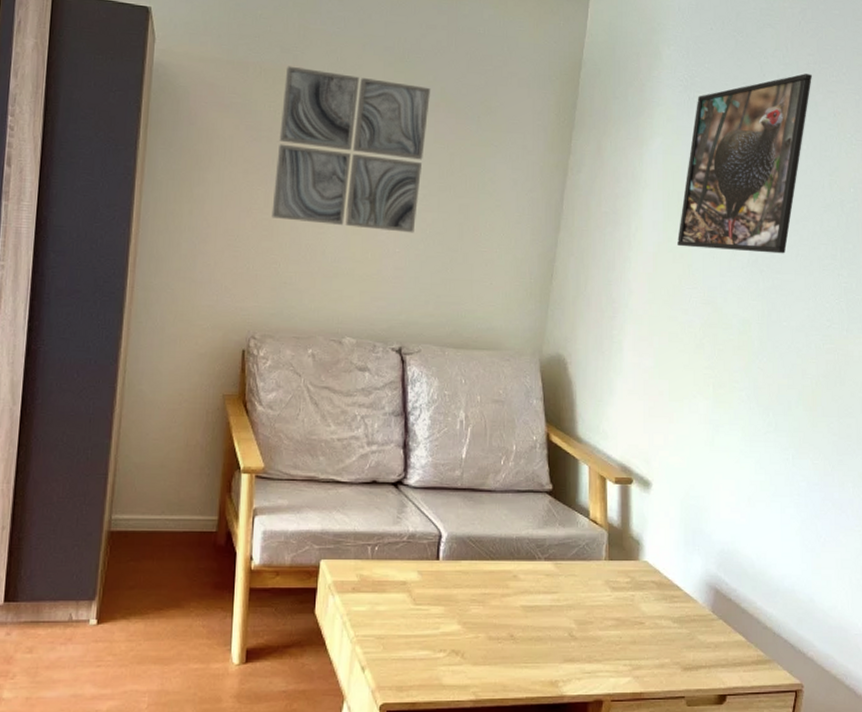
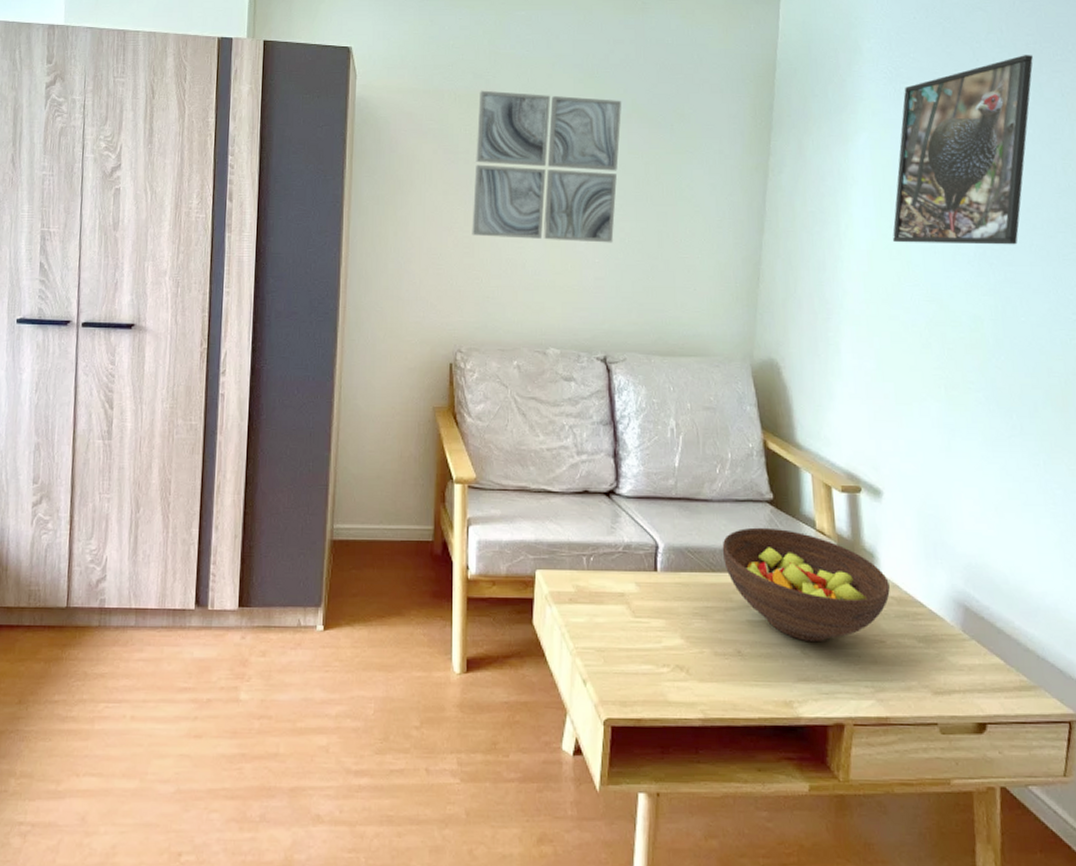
fruit bowl: none [502,517,652,625] -> present [722,527,890,643]

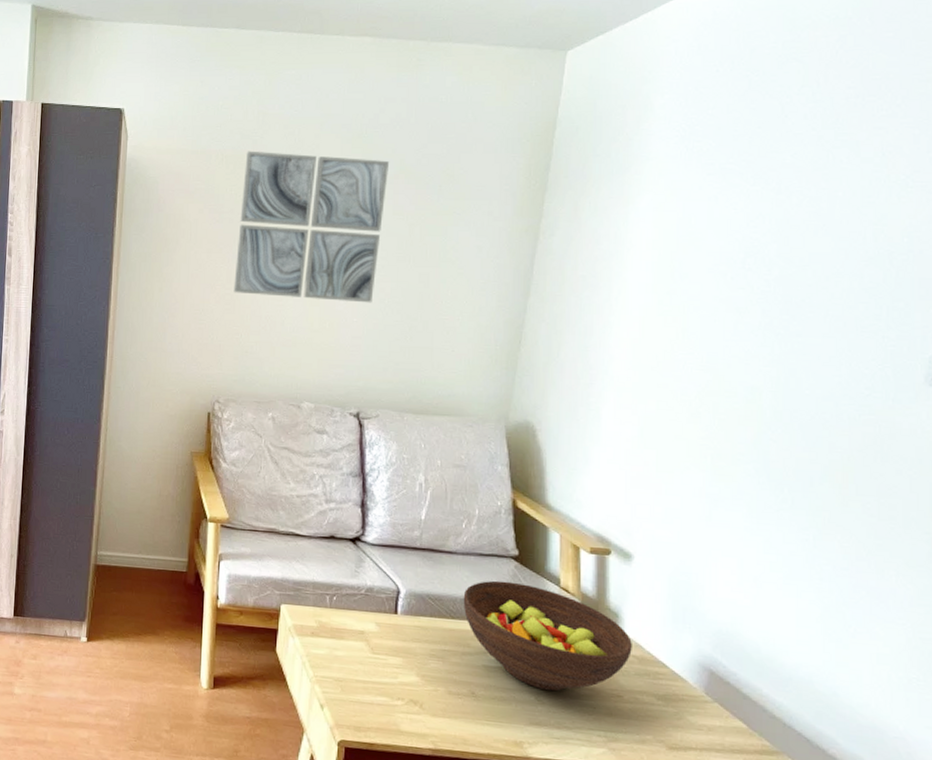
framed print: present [893,55,1033,245] -> none [669,110,852,315]

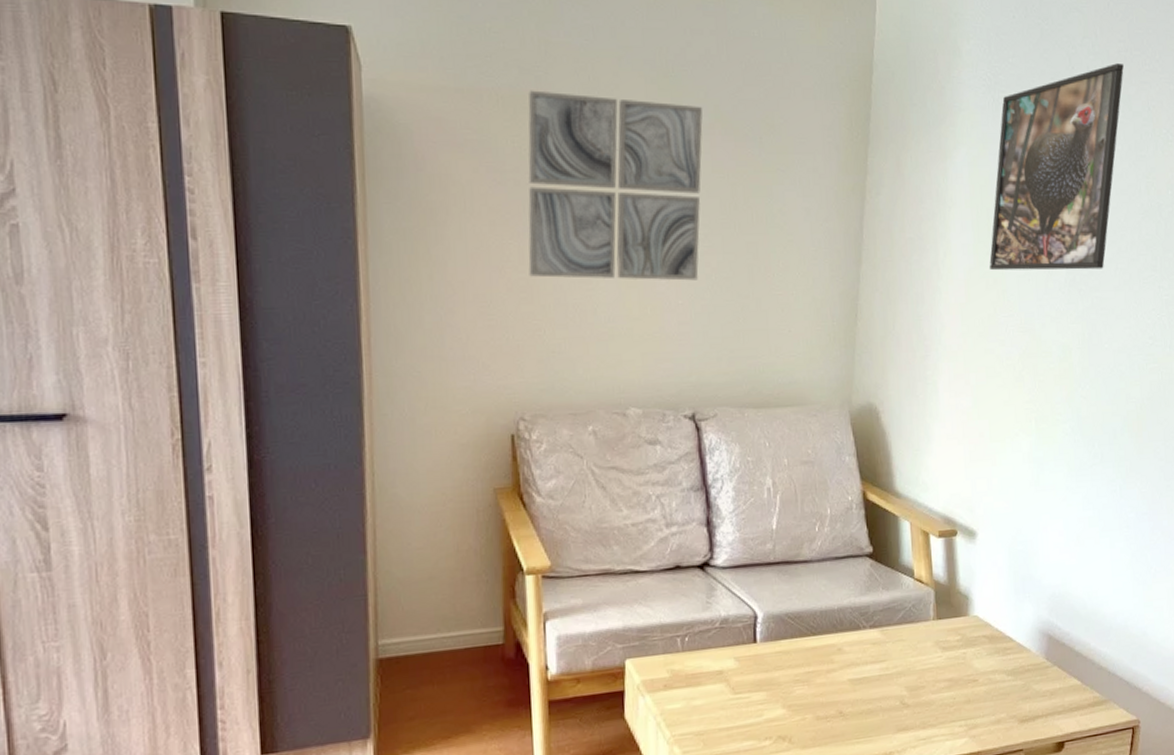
fruit bowl: present [463,580,632,691] -> none [822,582,983,692]
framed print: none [669,110,852,315] -> present [989,63,1124,271]

